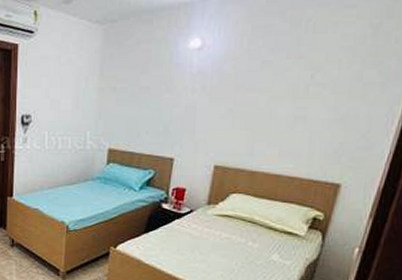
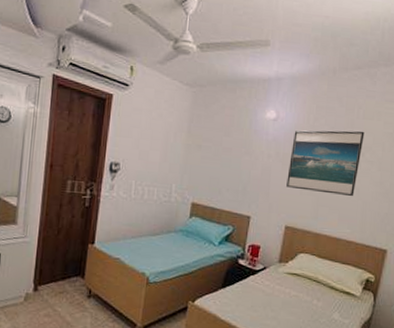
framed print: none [215,48,315,127] -> present [286,130,365,197]

